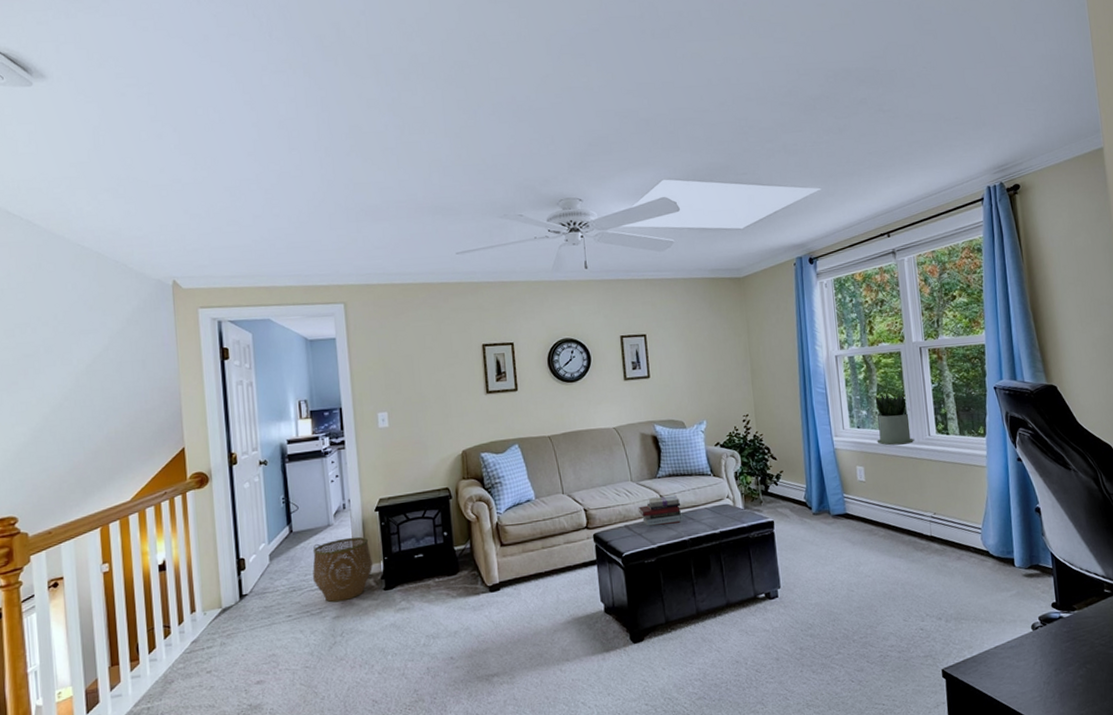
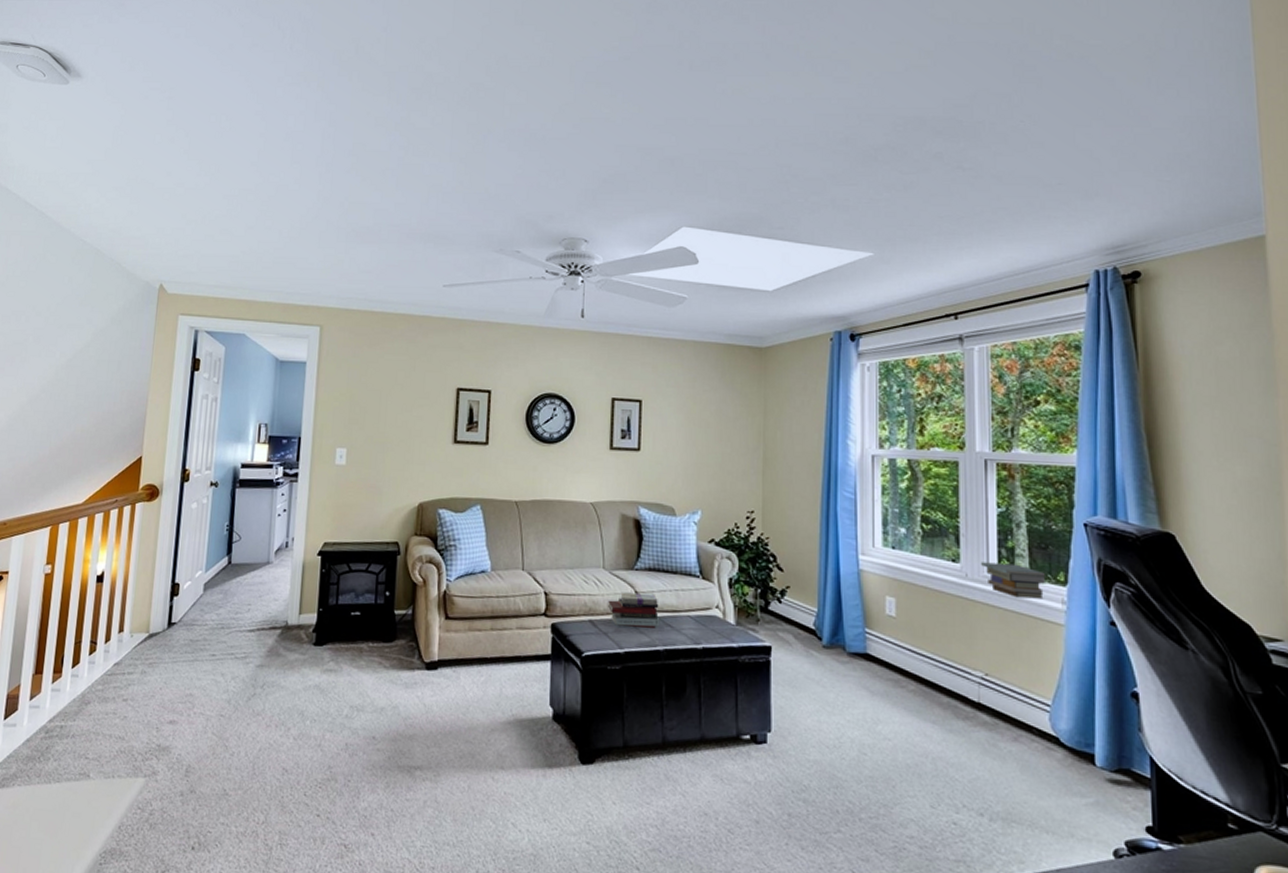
basket: present [312,536,373,603] -> none [242,579,307,650]
planter: present [875,393,915,446] -> none [916,509,967,580]
books: none [923,425,971,452] -> present [980,562,1047,599]

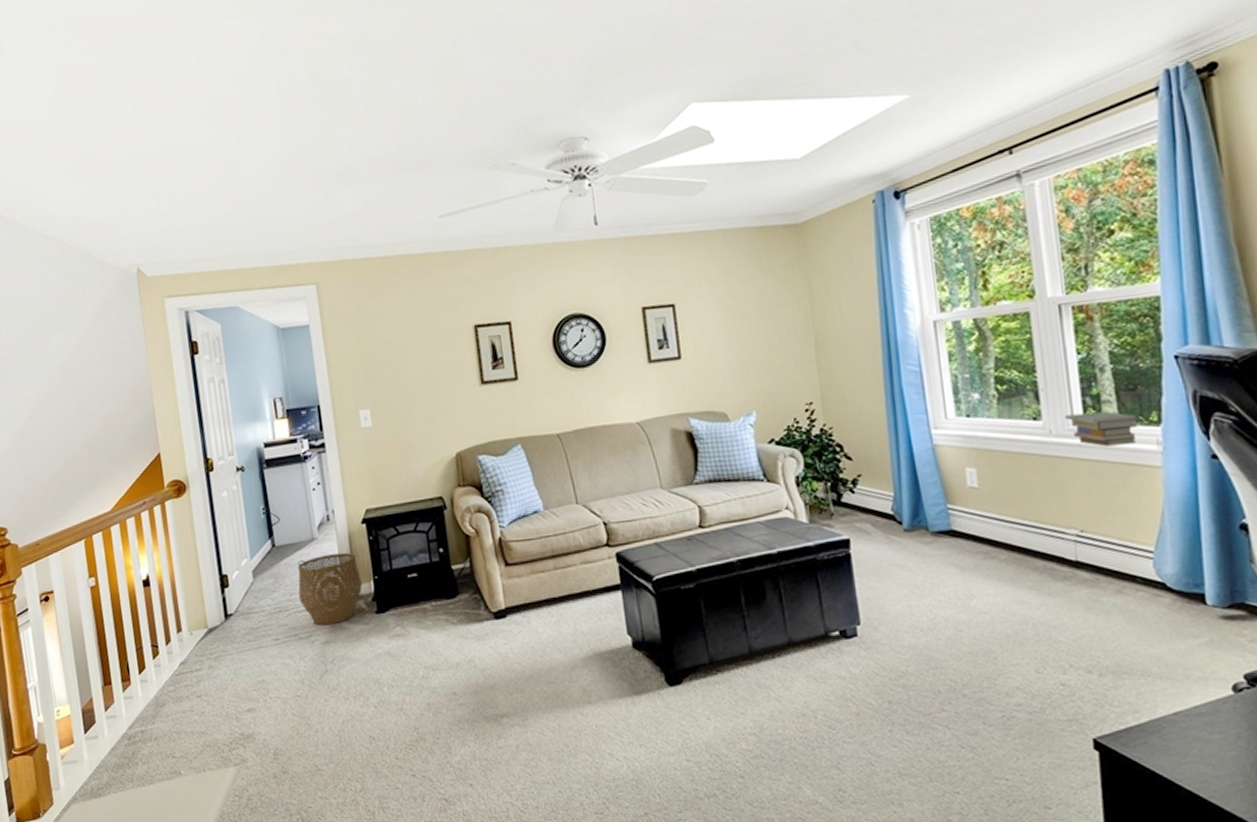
basket: none [242,579,307,650] -> present [297,552,362,626]
books: present [608,592,660,628] -> none [671,505,730,544]

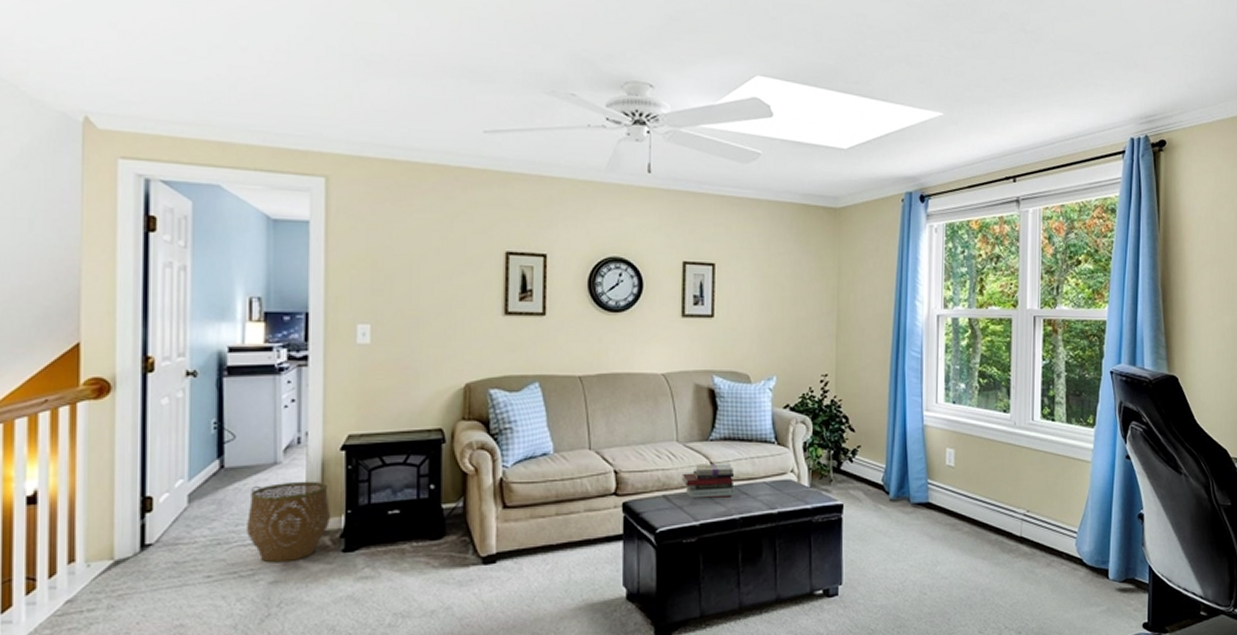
books: none [671,505,730,544] -> present [683,463,736,498]
books: present [1063,411,1139,447] -> none [1026,411,1079,441]

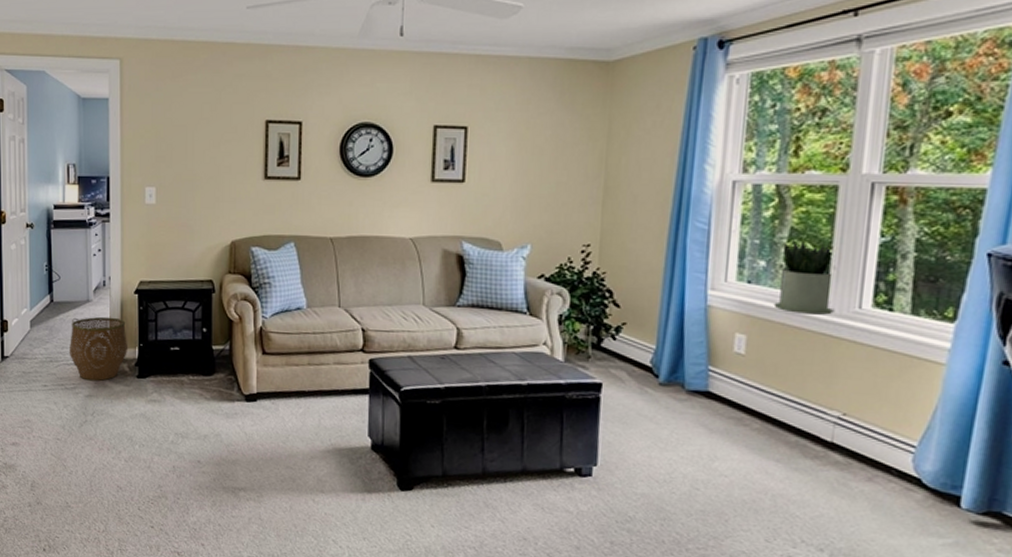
books: present [683,463,736,498] -> none [428,328,483,364]
planter: none [973,365,1016,429] -> present [773,240,834,316]

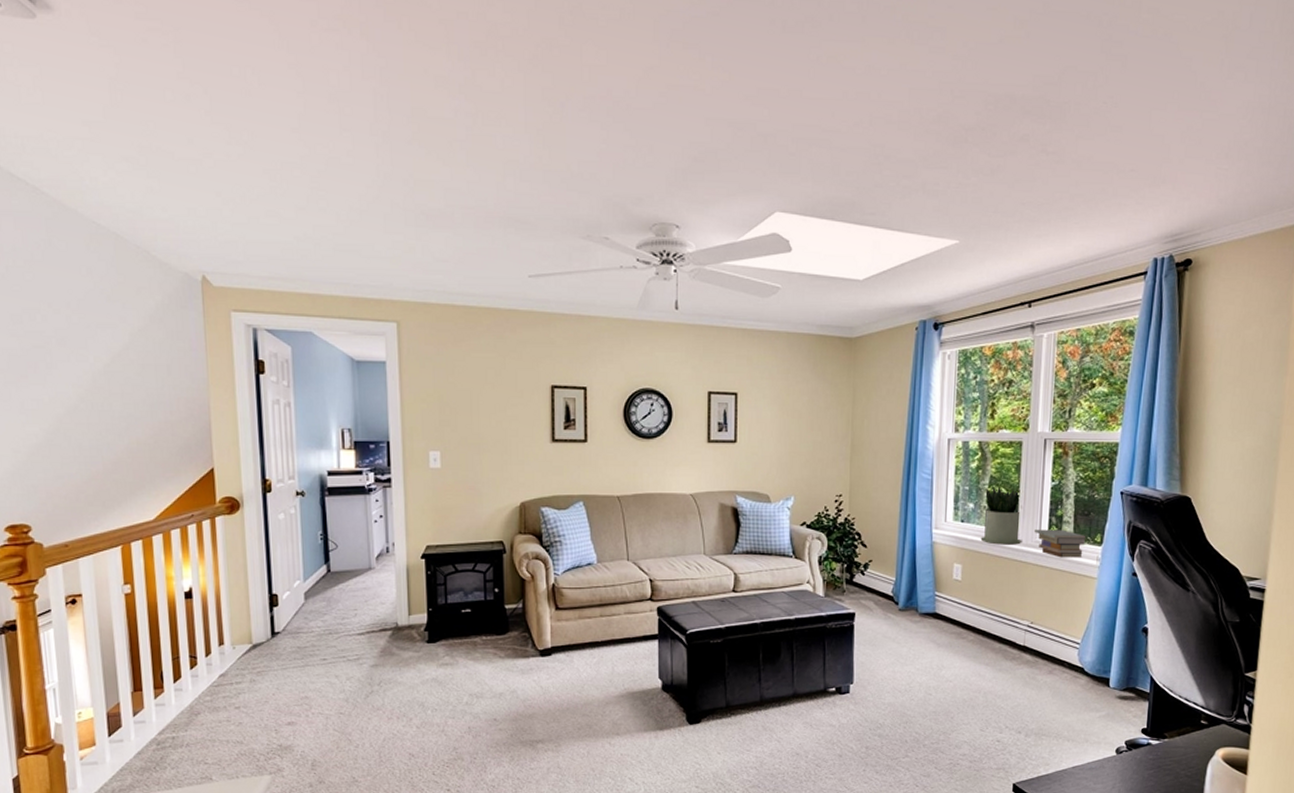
basket: present [69,316,127,381] -> none [350,583,416,650]
books: none [851,297,931,337] -> present [1033,529,1087,558]

